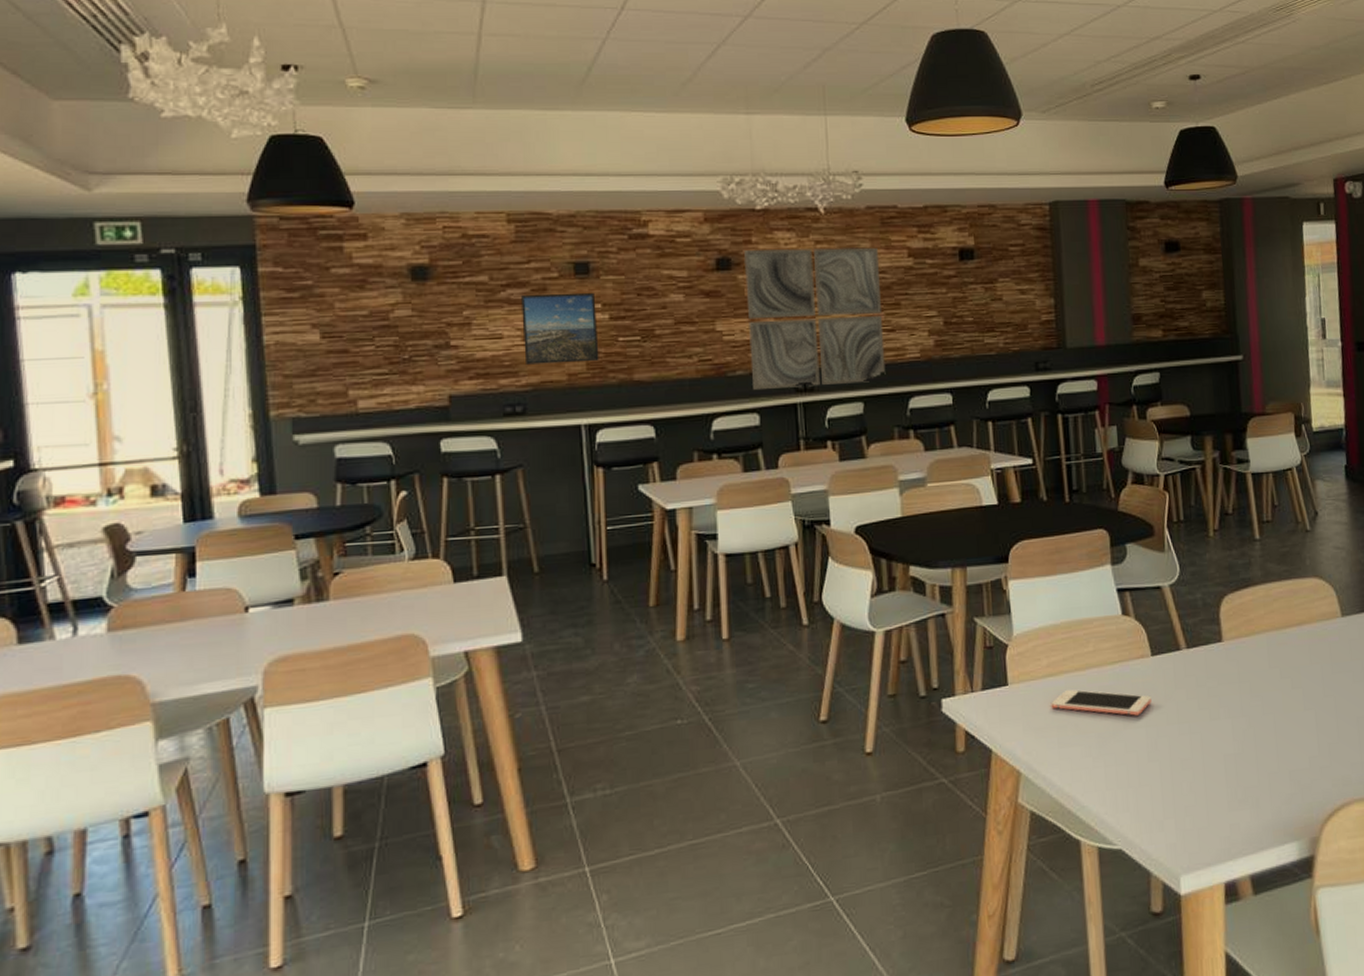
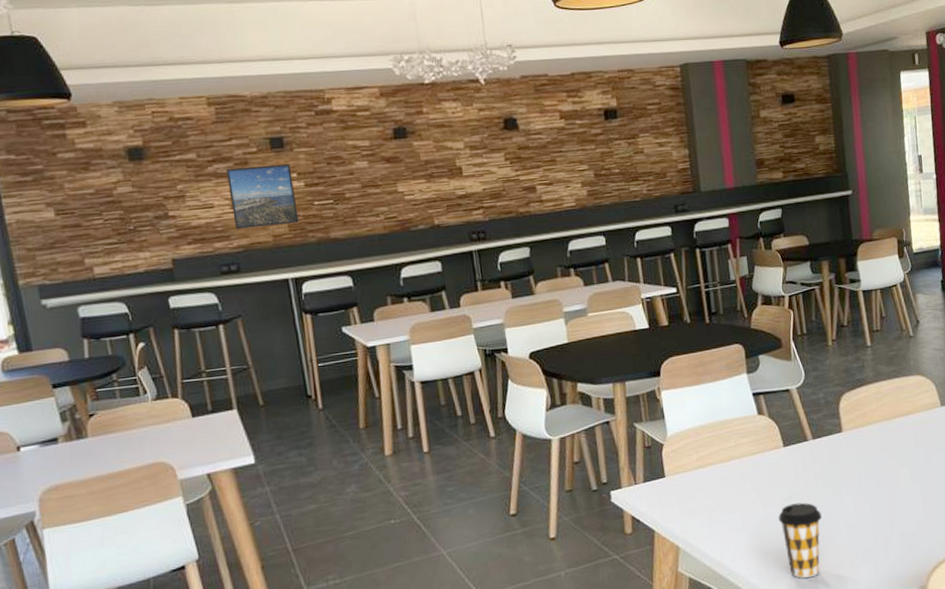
wall art: present [744,247,886,391] -> none [417,112,547,242]
cell phone: present [1050,689,1151,716] -> none [701,477,785,497]
coffee cup: none [1141,724,1194,820] -> present [778,502,822,579]

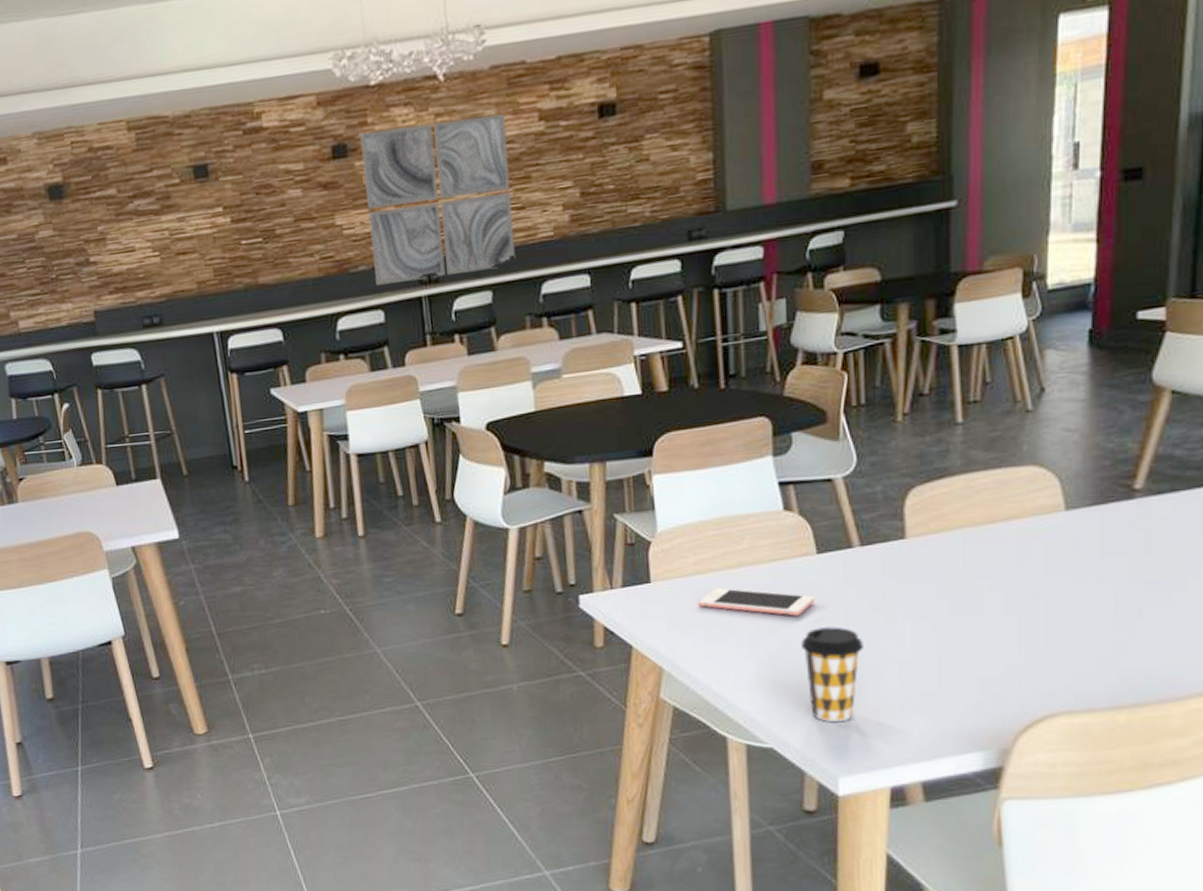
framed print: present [226,163,299,229] -> none [148,195,225,276]
wall art: none [417,112,547,242] -> present [360,113,516,286]
cell phone: none [701,477,785,497] -> present [697,587,814,616]

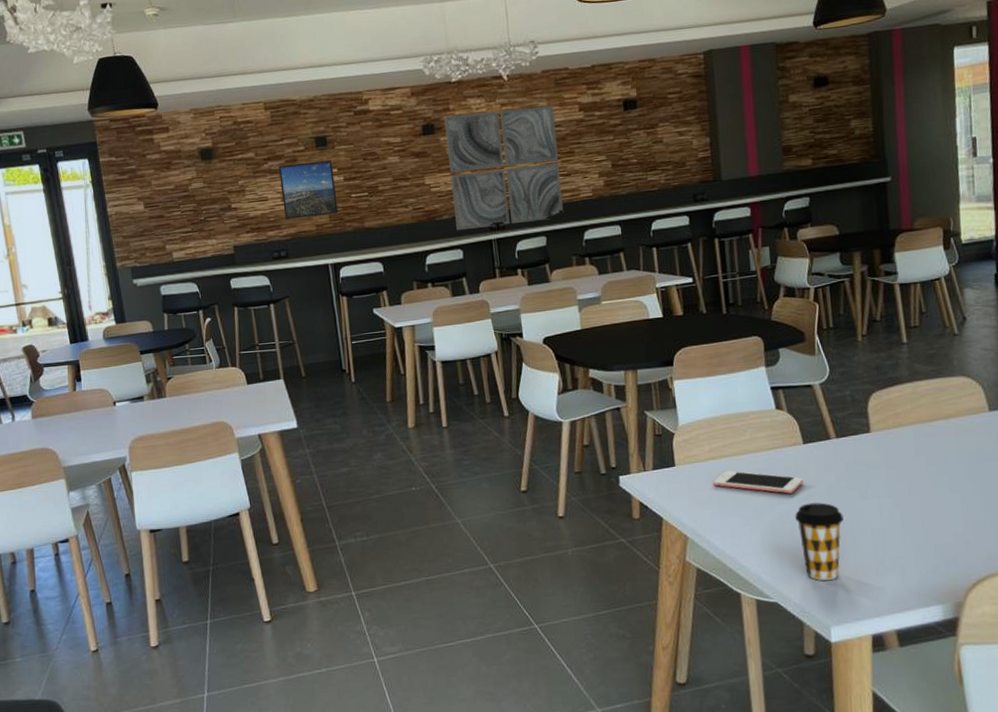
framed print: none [148,195,225,276] -> present [279,160,338,220]

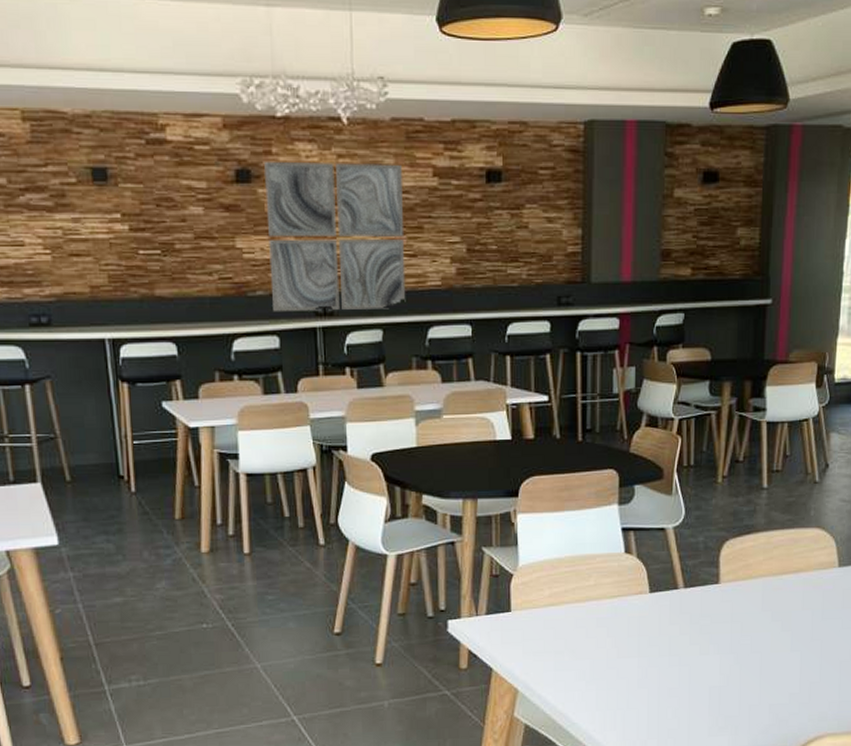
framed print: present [279,160,338,220] -> none [40,200,120,275]
cell phone: present [712,470,803,494] -> none [550,618,646,646]
coffee cup: present [794,502,844,581] -> none [632,656,682,741]

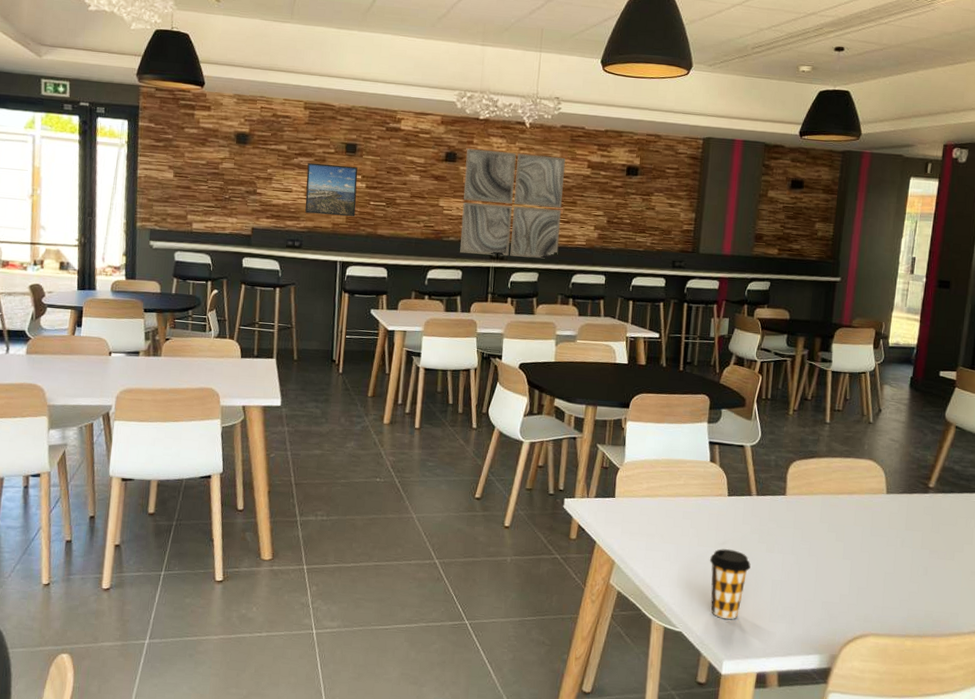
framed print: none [40,200,120,275] -> present [305,162,358,217]
coffee cup: none [632,656,682,741] -> present [709,548,751,620]

